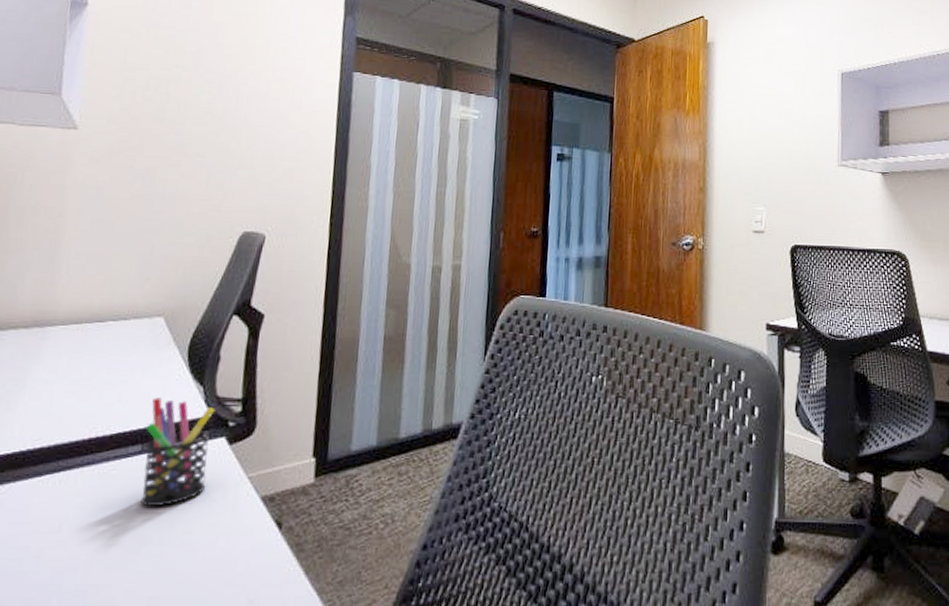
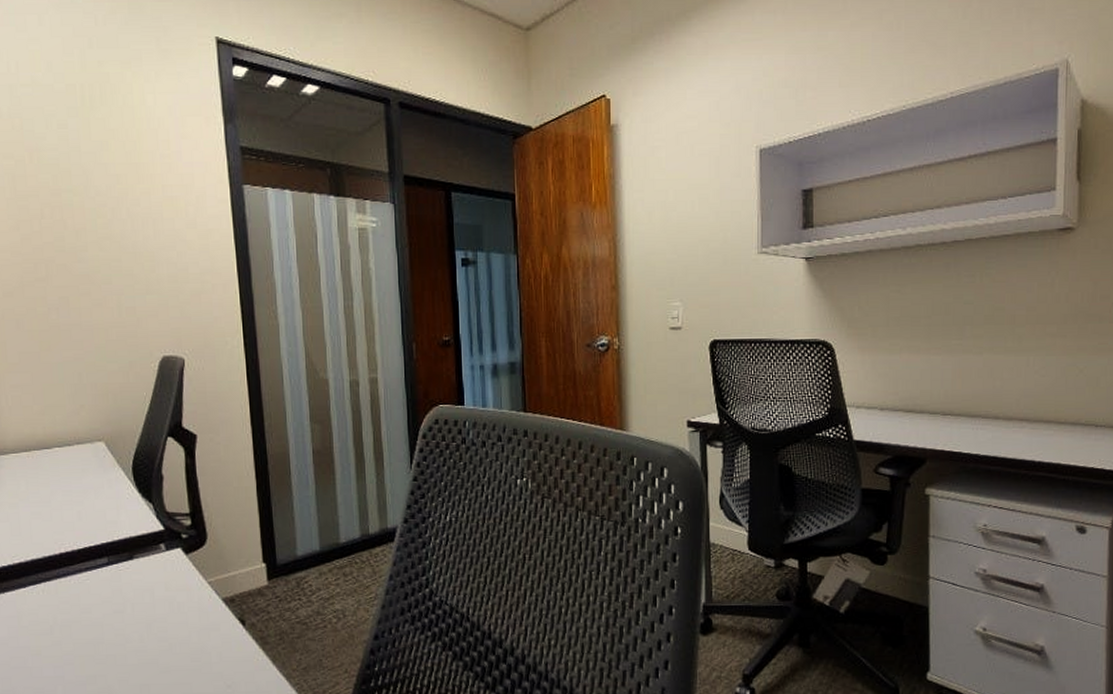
pen holder: present [140,397,216,507] -> none [108,515,172,611]

